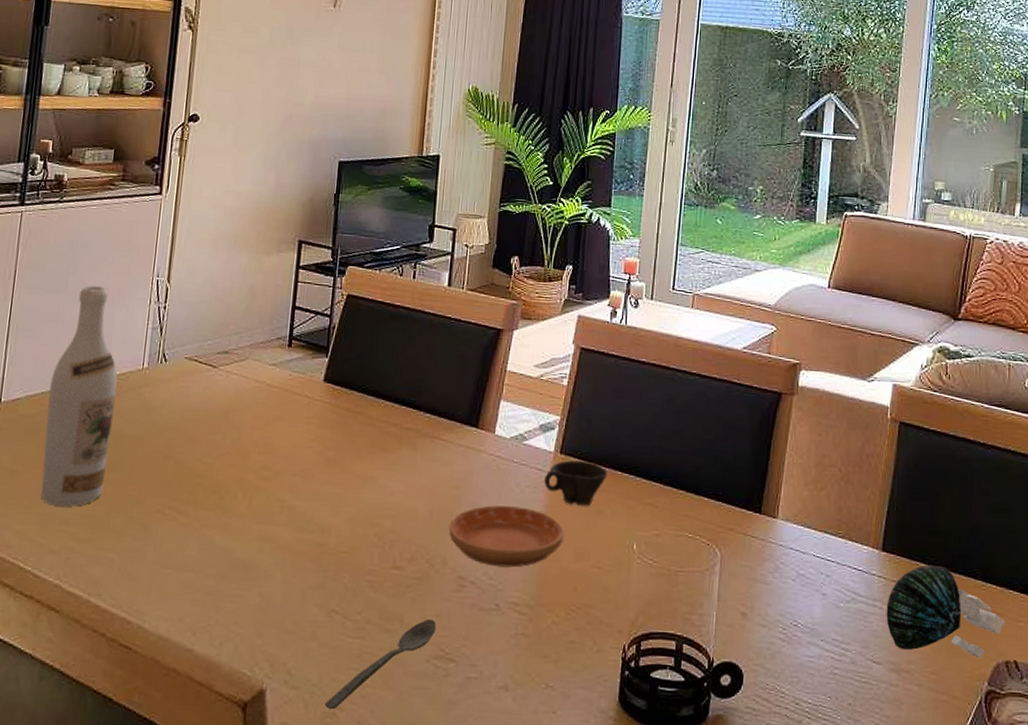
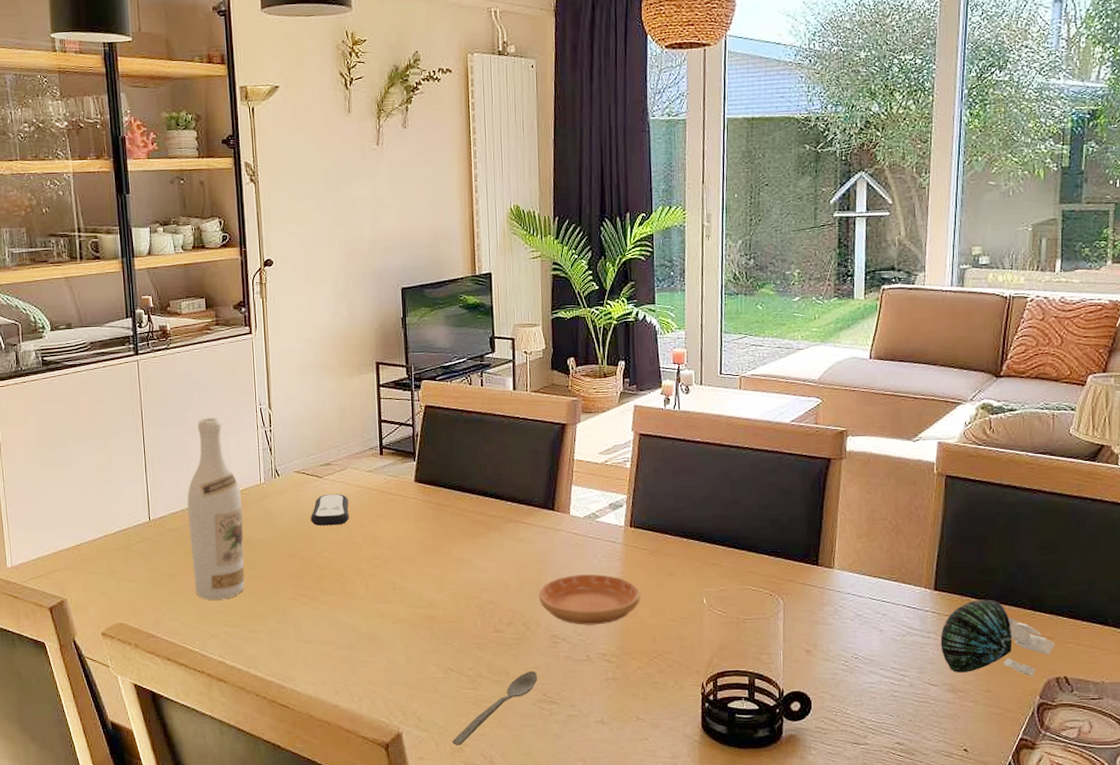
remote control: none [195,387,243,426] -> present [311,493,349,526]
cup: present [544,460,608,506] -> none [618,532,675,570]

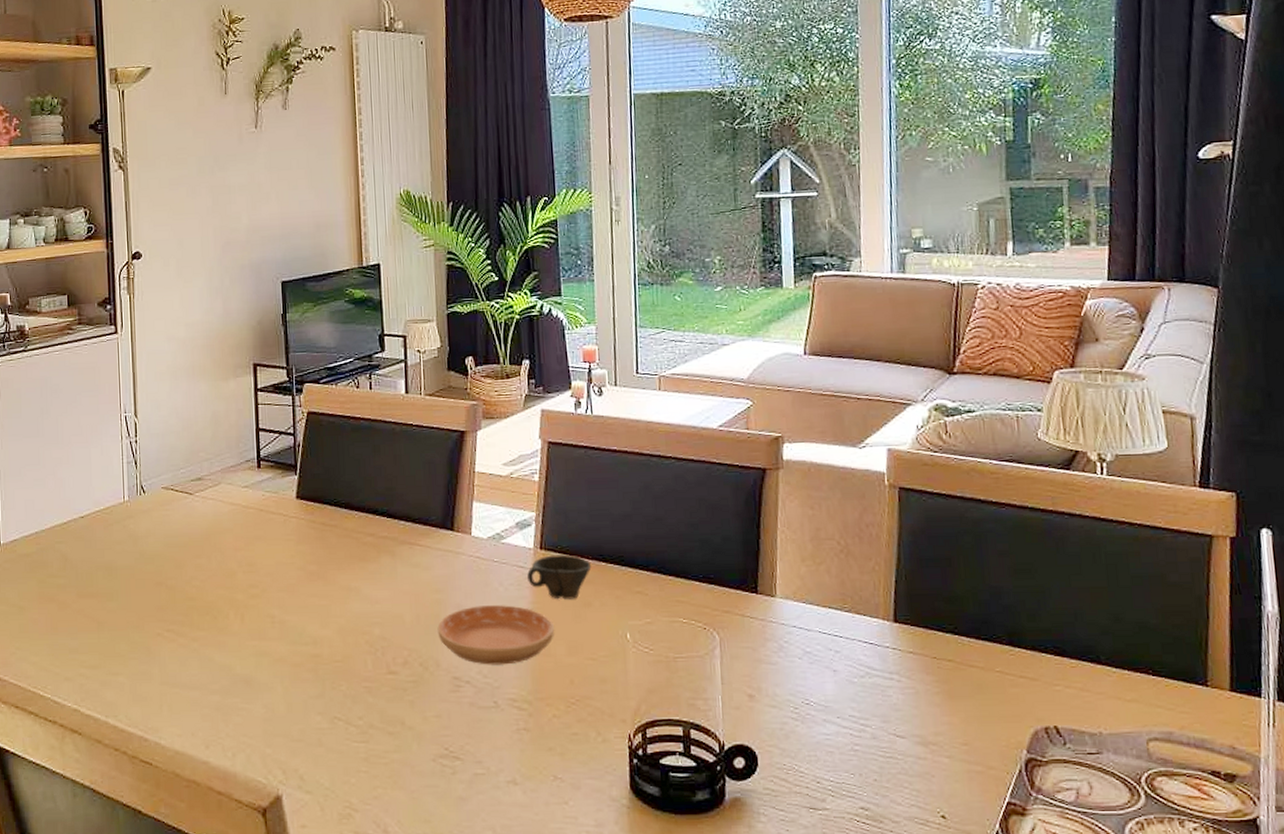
wine bottle: present [187,418,245,600] -> none [42,427,104,636]
remote control: present [311,493,349,526] -> none [180,512,222,550]
spoon: present [452,670,537,746] -> none [340,719,438,811]
cup: none [618,532,675,570] -> present [527,554,592,600]
decorative egg: present [940,599,1055,677] -> none [904,633,1041,726]

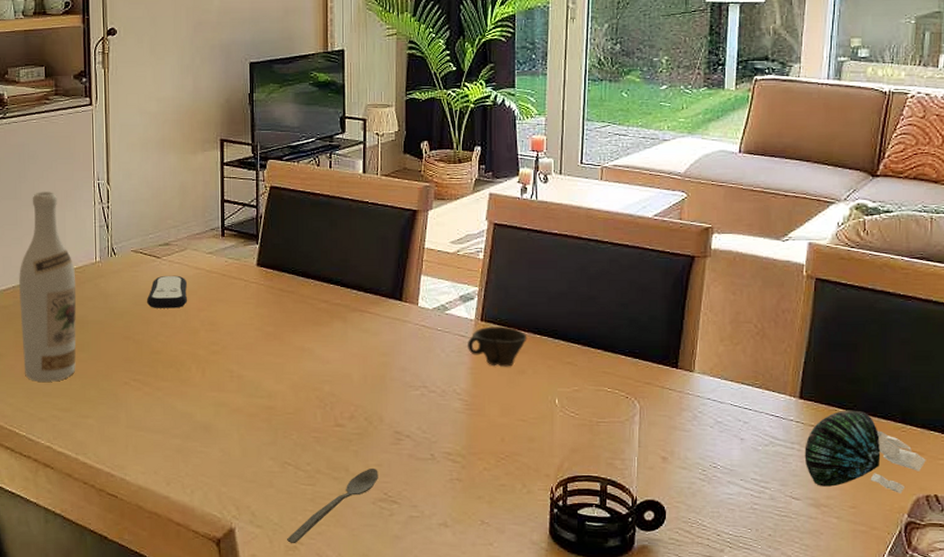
wine bottle: none [42,427,104,636] -> present [19,192,76,382]
remote control: none [180,512,222,550] -> present [147,275,187,308]
spoon: none [340,719,438,811] -> present [287,467,378,544]
saucer: present [437,605,555,665] -> none [382,369,490,423]
decorative egg: none [904,633,1041,726] -> present [804,410,926,493]

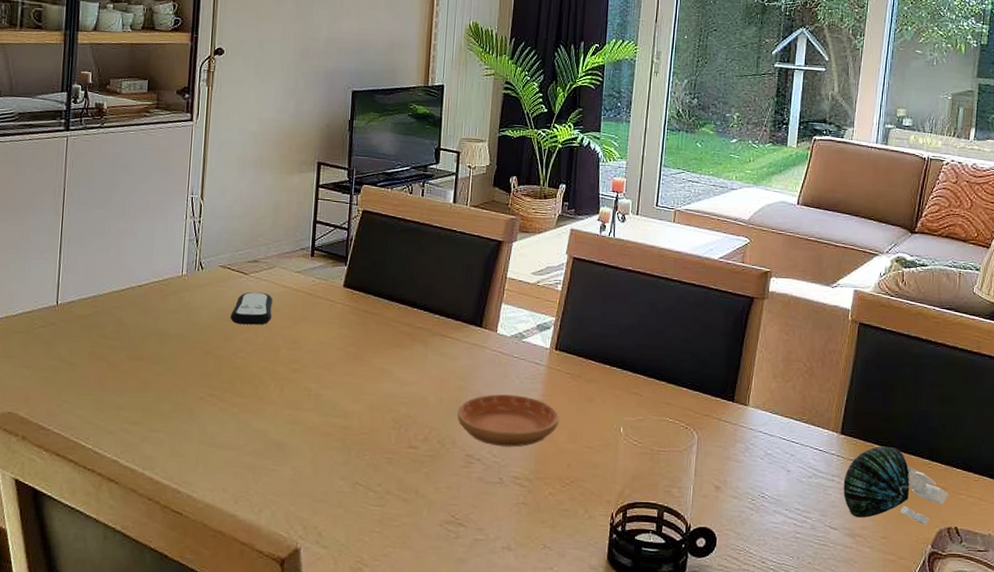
wine bottle: present [19,192,76,382] -> none [97,202,160,394]
spoon: present [287,467,378,544] -> none [352,490,447,566]
saucer: none [382,369,490,423] -> present [457,394,560,447]
cup: present [468,326,527,367] -> none [541,355,598,395]

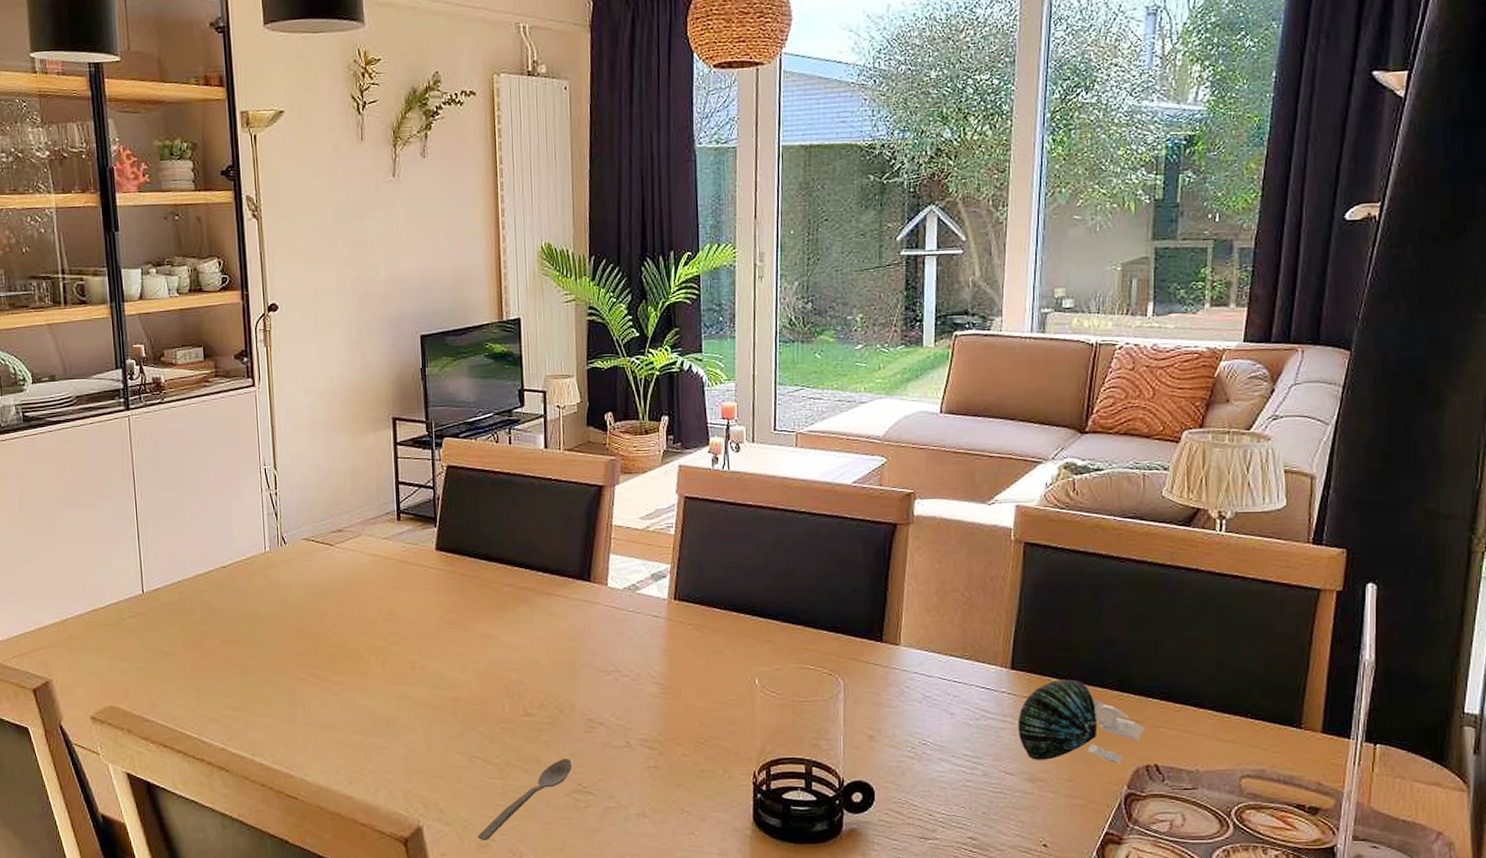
remote control: present [231,292,272,325] -> none [321,563,363,599]
spoon: none [352,490,447,566] -> present [478,758,572,841]
saucer: present [457,394,560,447] -> none [573,652,687,708]

